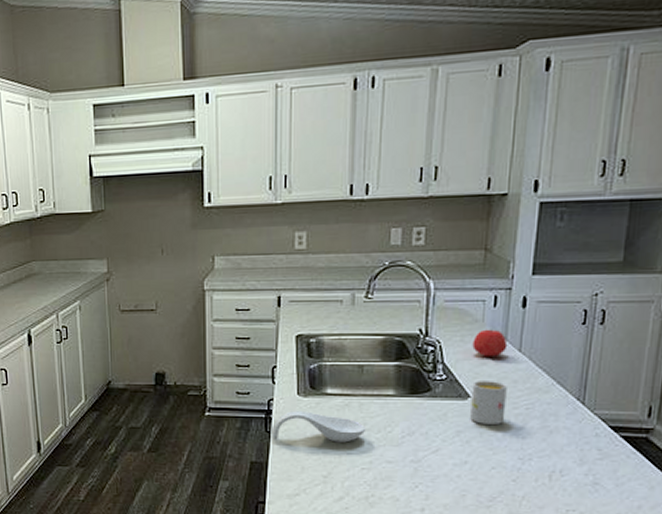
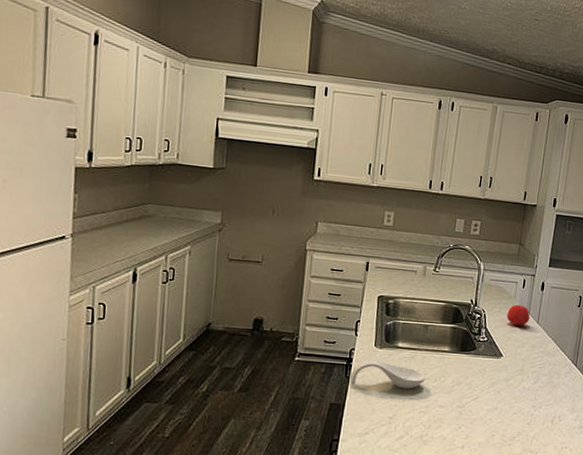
mug: present [470,381,507,424] -> none [502,344,528,379]

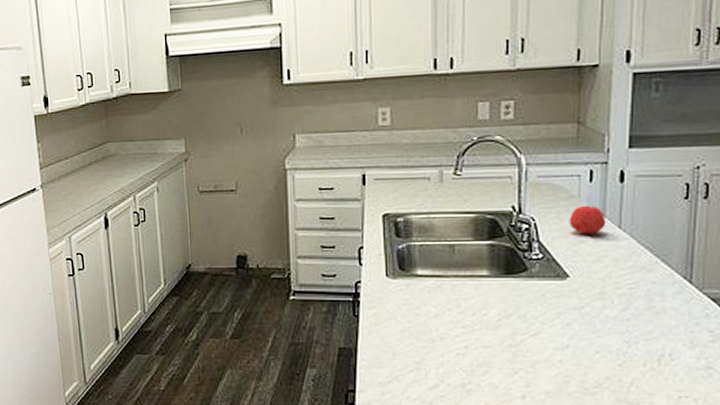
spoon rest: present [349,360,426,389] -> none [359,294,460,327]

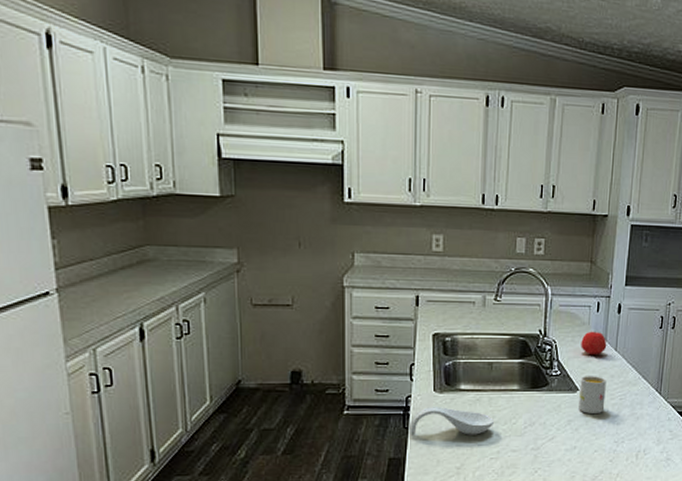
spoon rest: none [359,294,460,327] -> present [408,407,495,436]
mug: none [570,260,608,305] -> present [579,376,606,414]

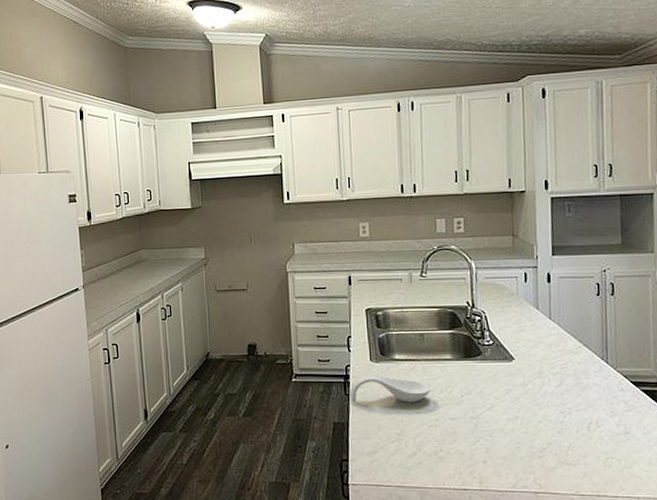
mug: present [579,376,606,414] -> none [515,345,545,383]
apple: present [581,331,607,356] -> none [511,301,540,325]

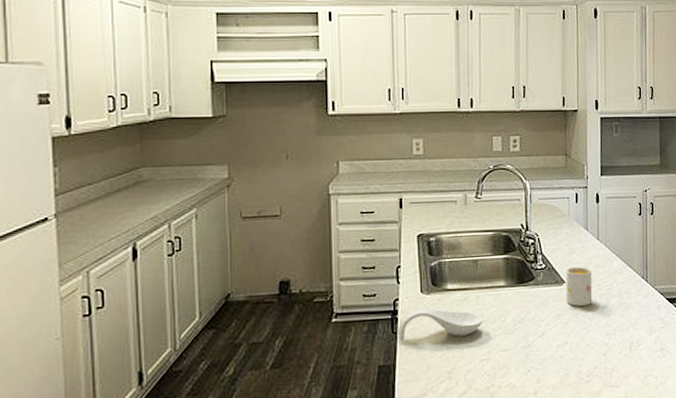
mug: none [515,345,545,383] -> present [566,267,593,306]

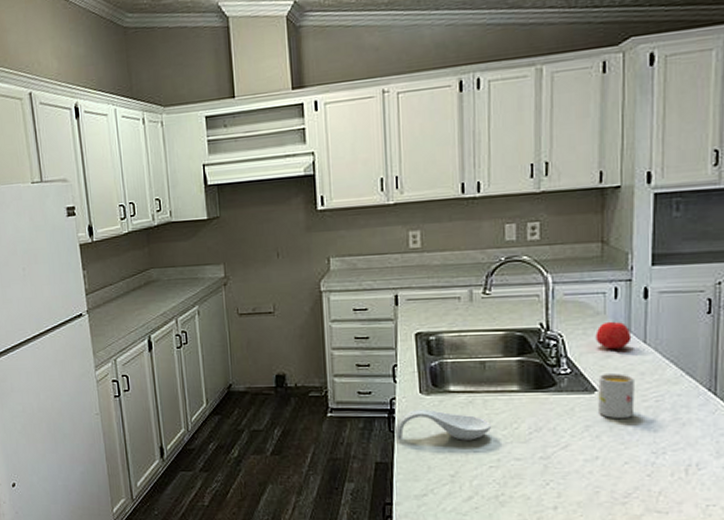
apple: none [563,222,589,247] -> present [595,321,632,350]

